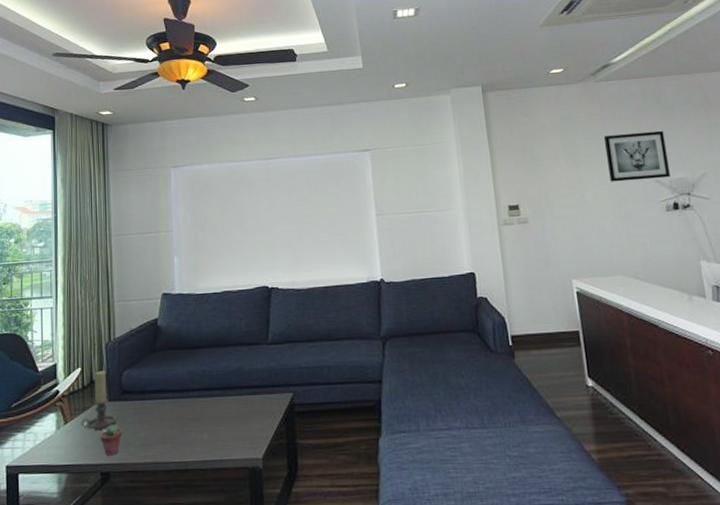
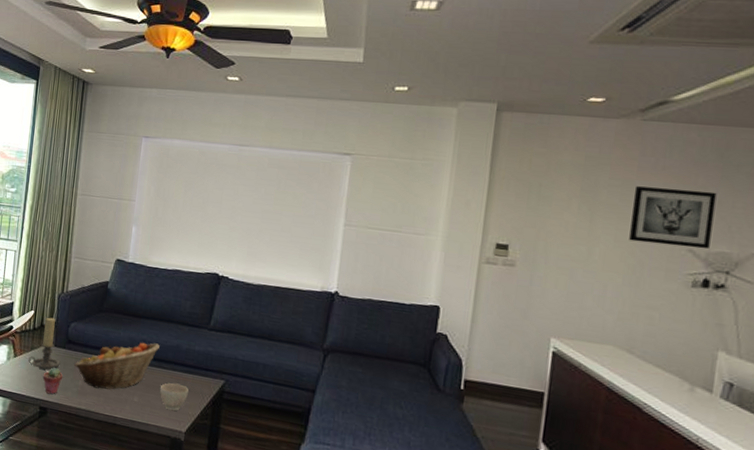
fruit basket: none [134,371,221,436] -> present [74,342,160,390]
bowl: none [228,408,259,439] -> present [159,383,189,411]

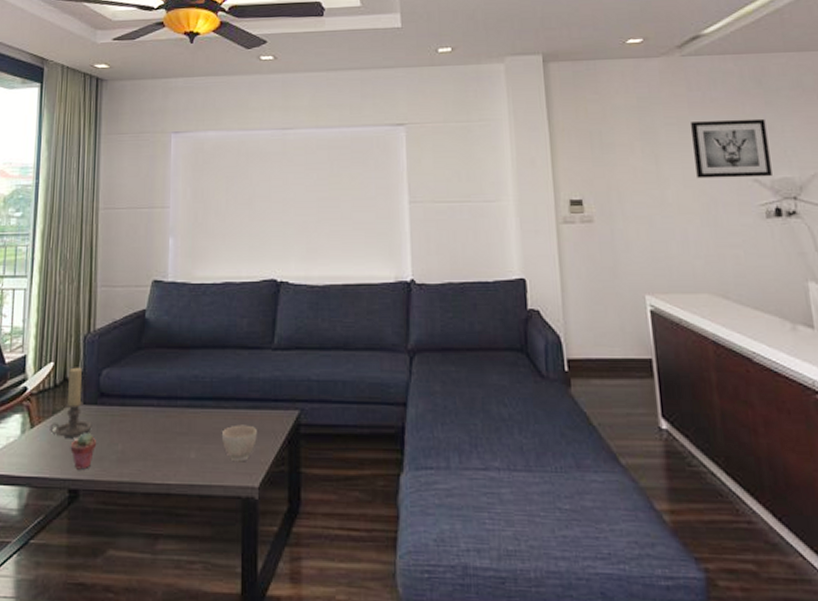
fruit basket: present [74,342,160,390] -> none [111,378,216,450]

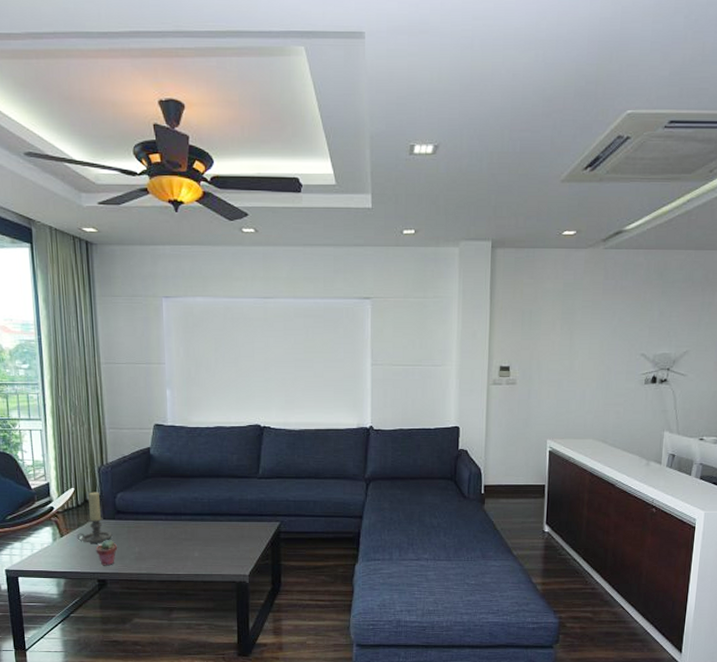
bowl: present [221,424,257,462] -> none [218,532,247,558]
wall art: present [689,118,773,179] -> none [599,305,659,352]

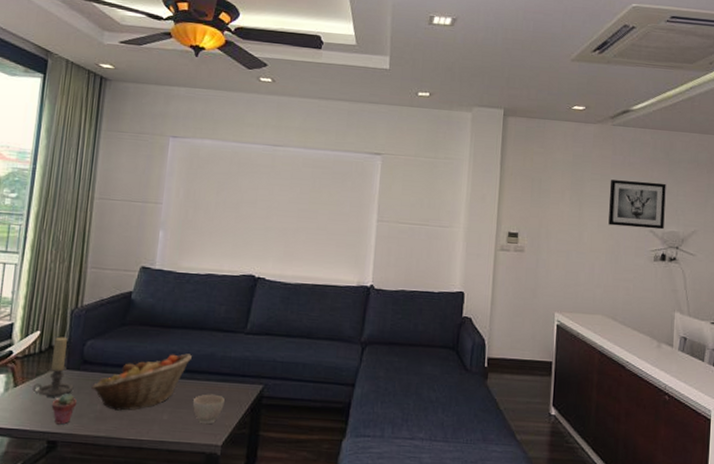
fruit basket: none [128,499,212,551] -> present [91,353,192,411]
bowl: none [218,532,247,558] -> present [192,394,225,425]
wall art: none [599,305,659,352] -> present [608,180,666,230]

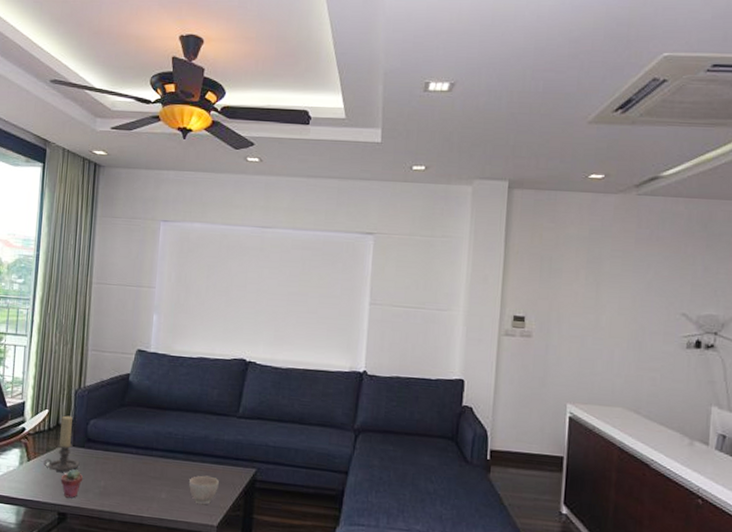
fruit basket: present [91,353,192,411] -> none [95,435,187,488]
wall art: present [608,180,666,230] -> none [631,257,703,313]

